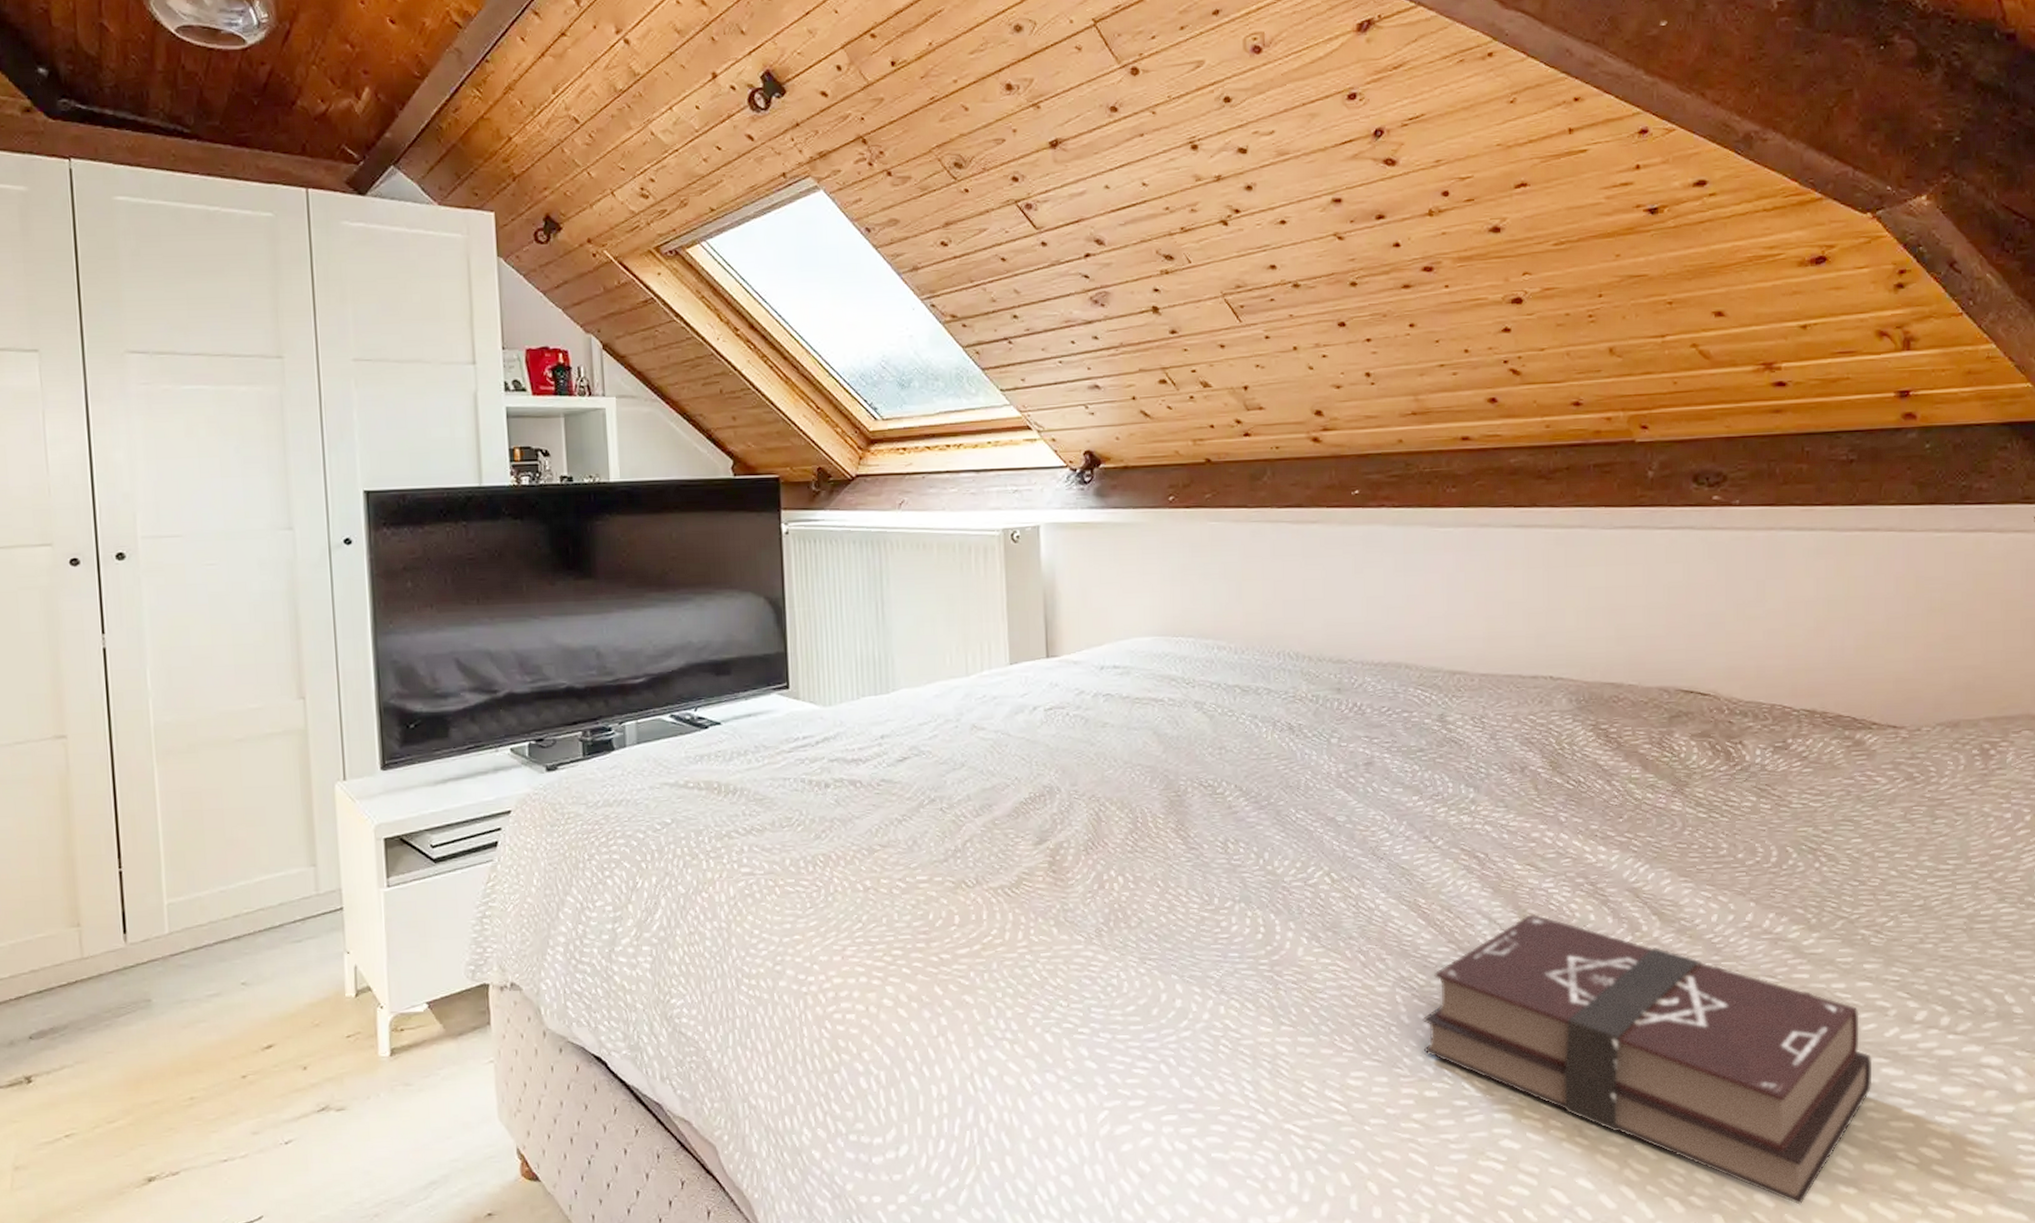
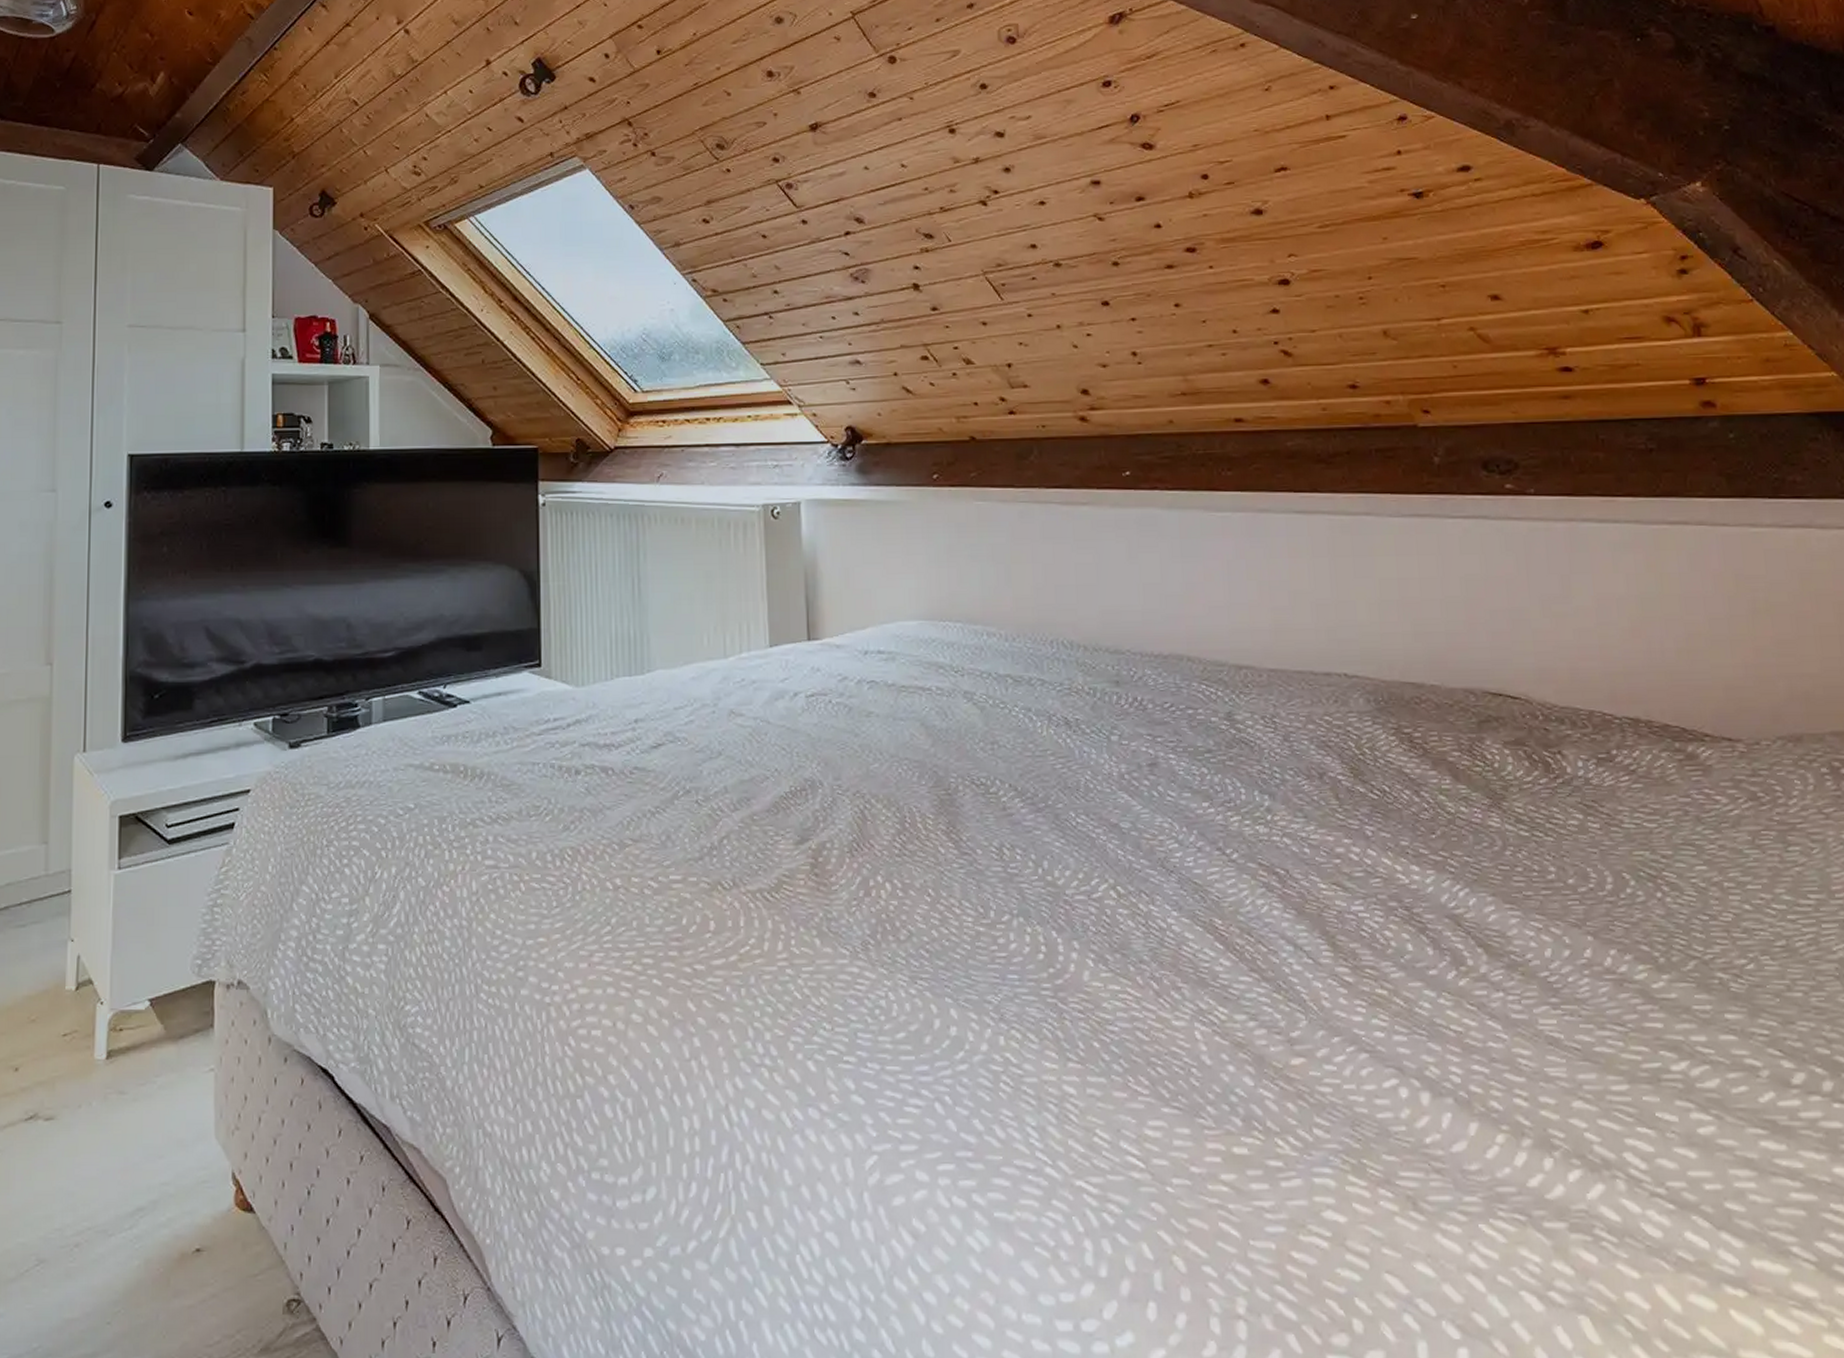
hardback book: present [1423,914,1873,1205] -> none [1226,941,1751,1308]

